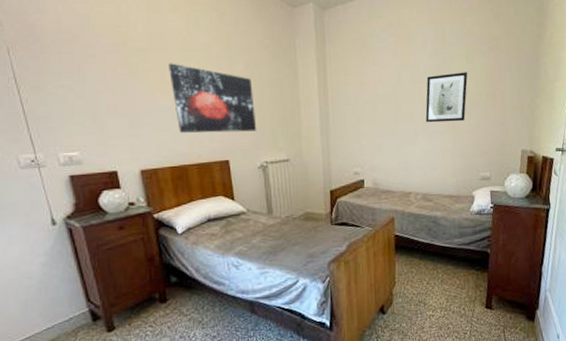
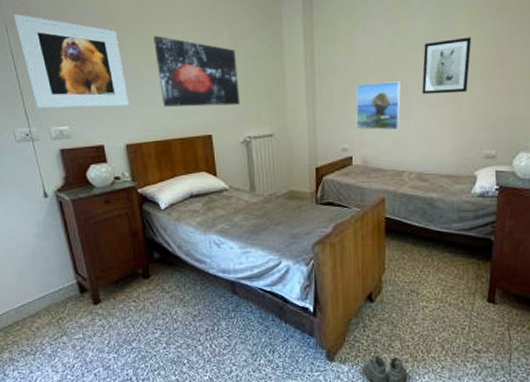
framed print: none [16,37,144,135] -> present [13,14,130,109]
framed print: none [366,110,407,155] -> present [356,81,401,131]

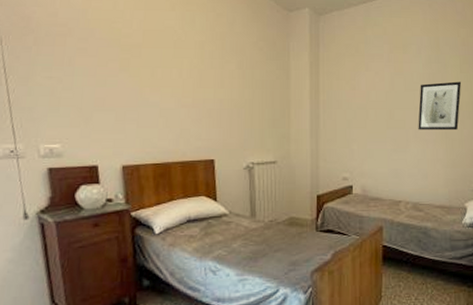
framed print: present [13,14,130,109] -> none [11,28,130,127]
wall art: present [152,35,241,107] -> none [159,60,245,131]
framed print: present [356,81,401,131] -> none [357,117,399,162]

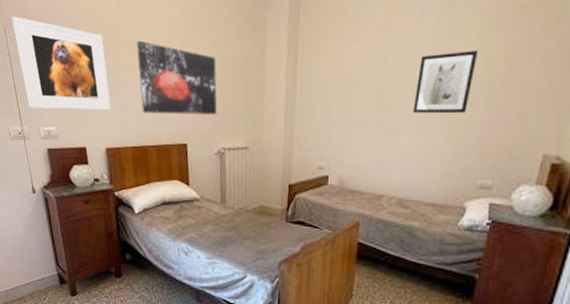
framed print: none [11,28,130,127] -> present [11,16,111,110]
wall art: none [159,60,245,131] -> present [136,40,217,115]

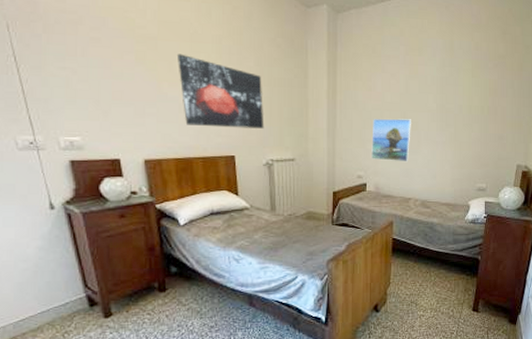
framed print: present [11,16,111,110] -> none [17,13,149,121]
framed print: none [336,98,389,151] -> present [371,118,411,162]
wall art: present [413,50,479,114] -> none [429,85,473,134]

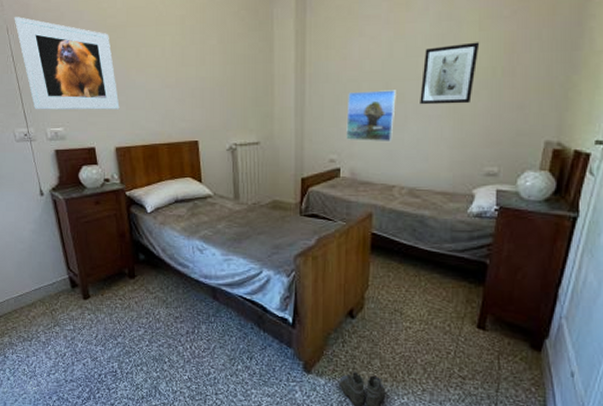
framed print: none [17,13,149,121] -> present [14,17,120,110]
wall art: present [176,53,264,129] -> none [143,38,228,112]
wall art: none [429,85,473,134] -> present [420,42,480,105]

